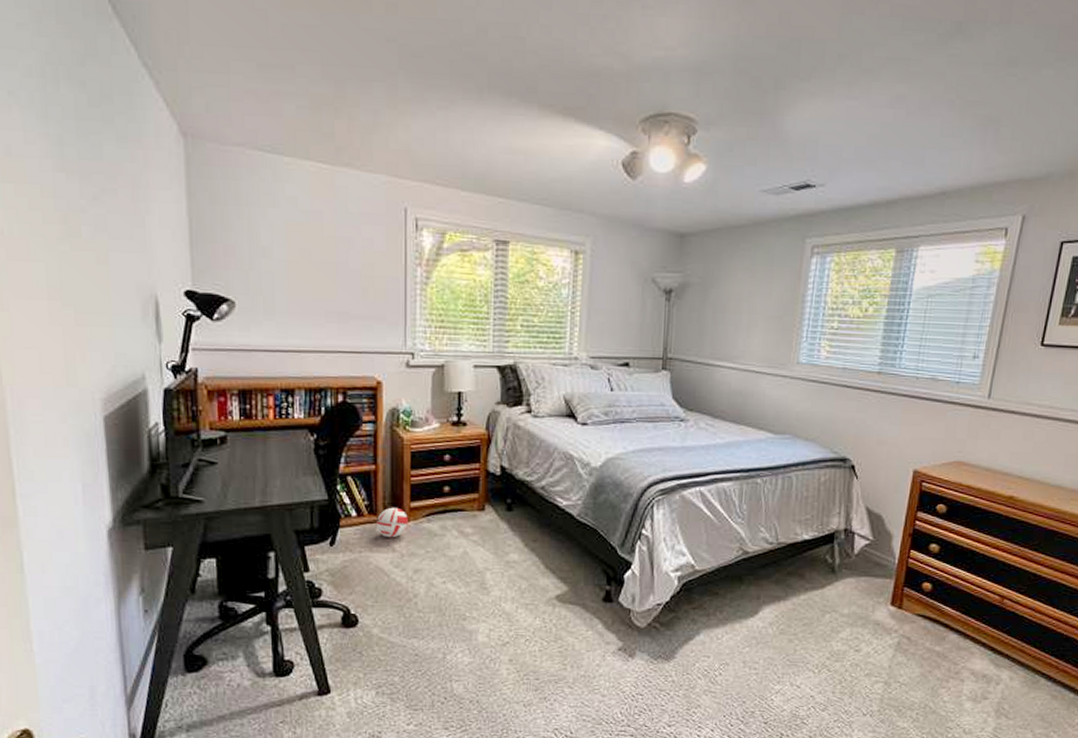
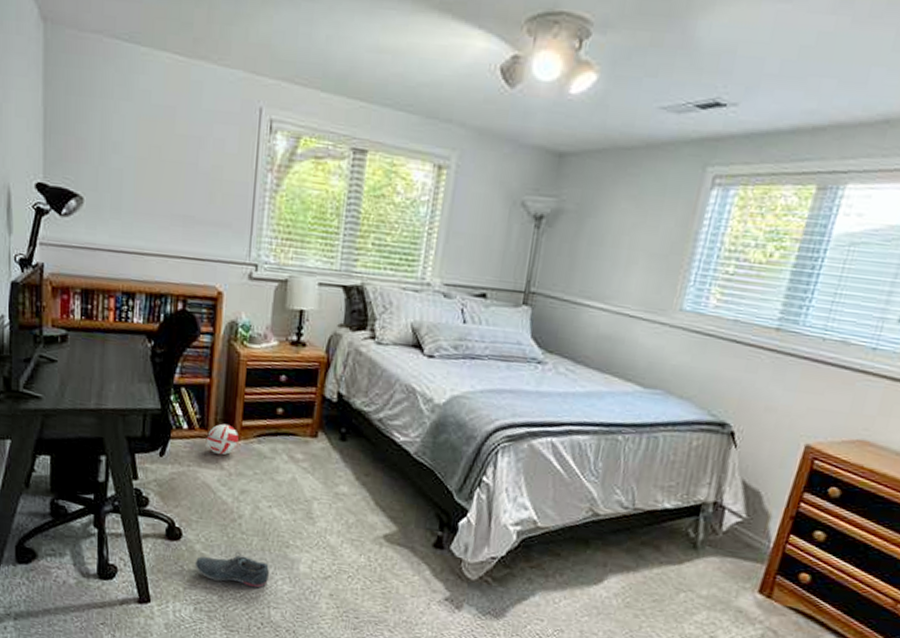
shoe: none [373,630,449,664] -> present [194,551,270,589]

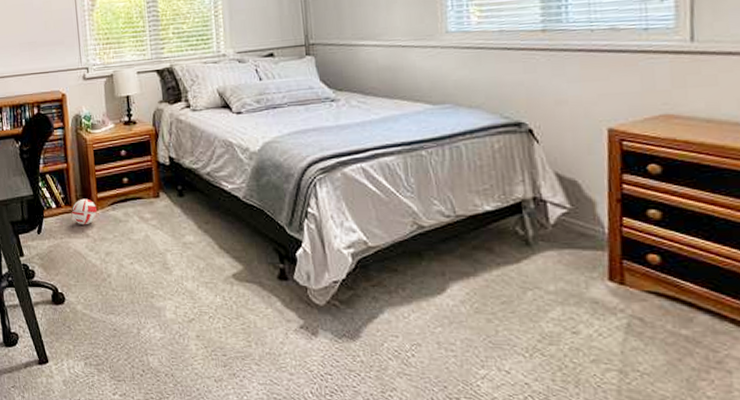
shoe: present [194,551,270,589] -> none [79,307,142,338]

